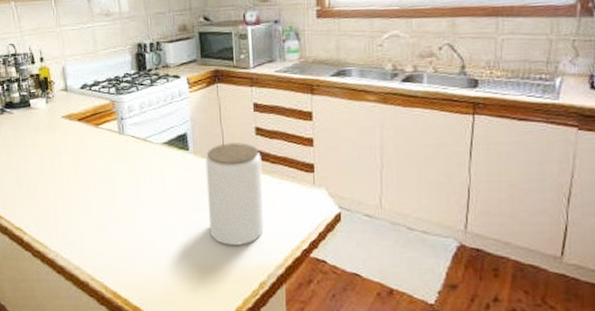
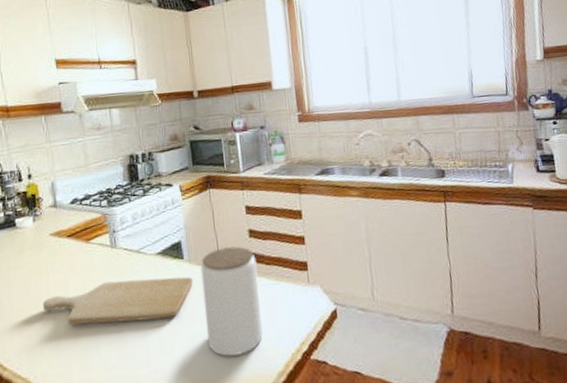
chopping board: none [56,165,198,205] -> present [42,276,194,325]

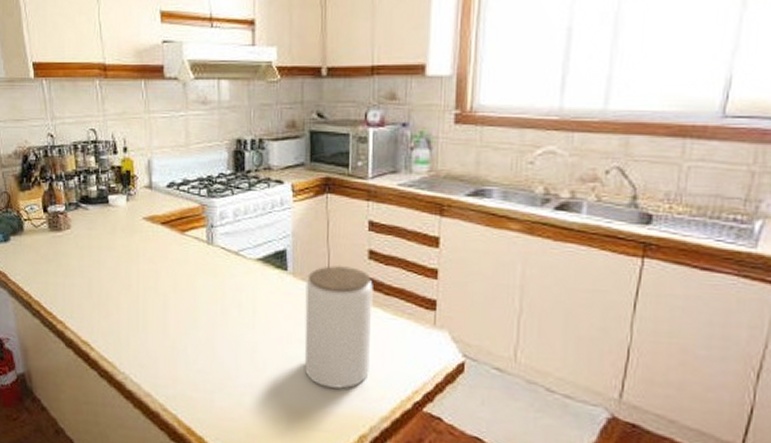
chopping board: present [42,276,194,325] -> none [131,280,296,333]

